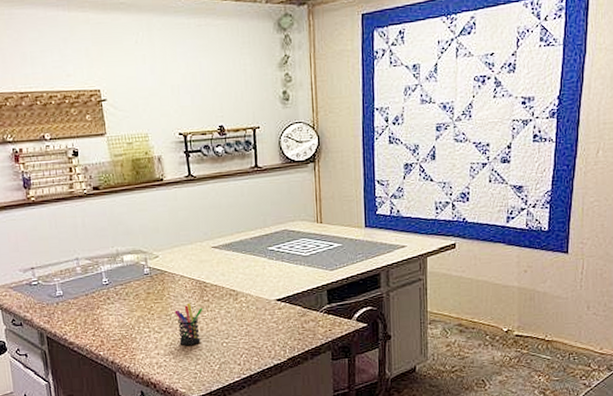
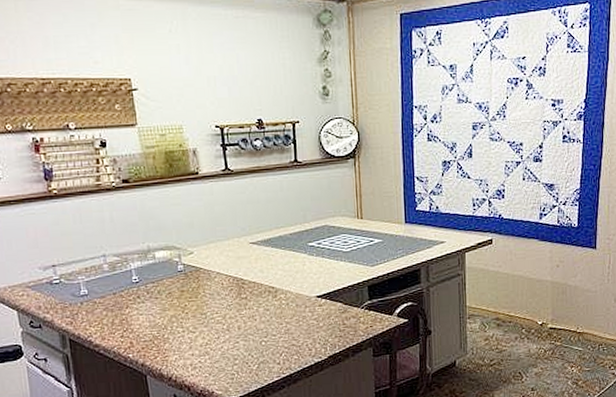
pen holder: present [174,303,203,346] -> none [210,300,241,346]

